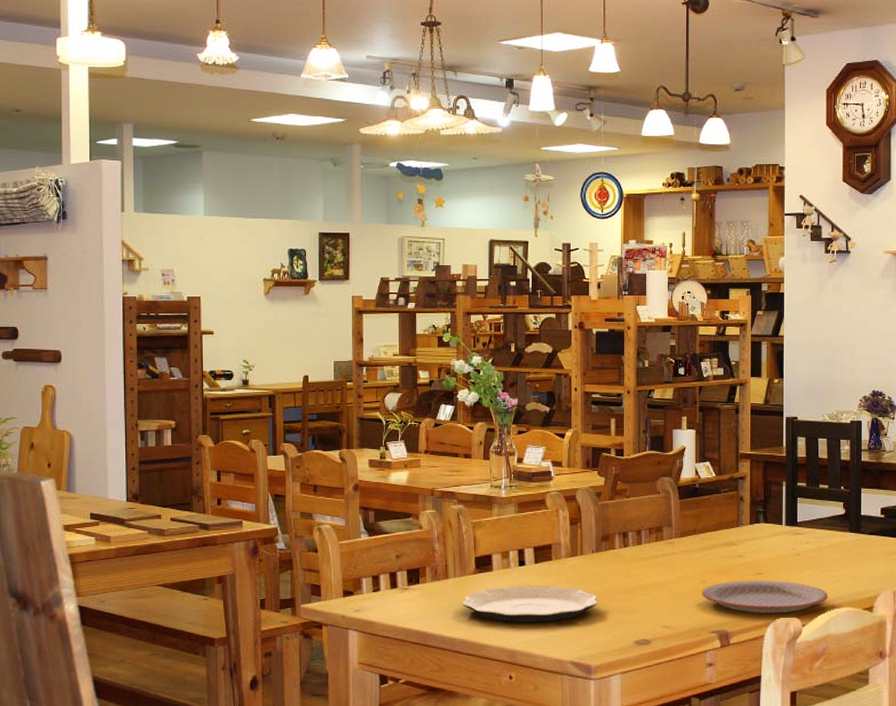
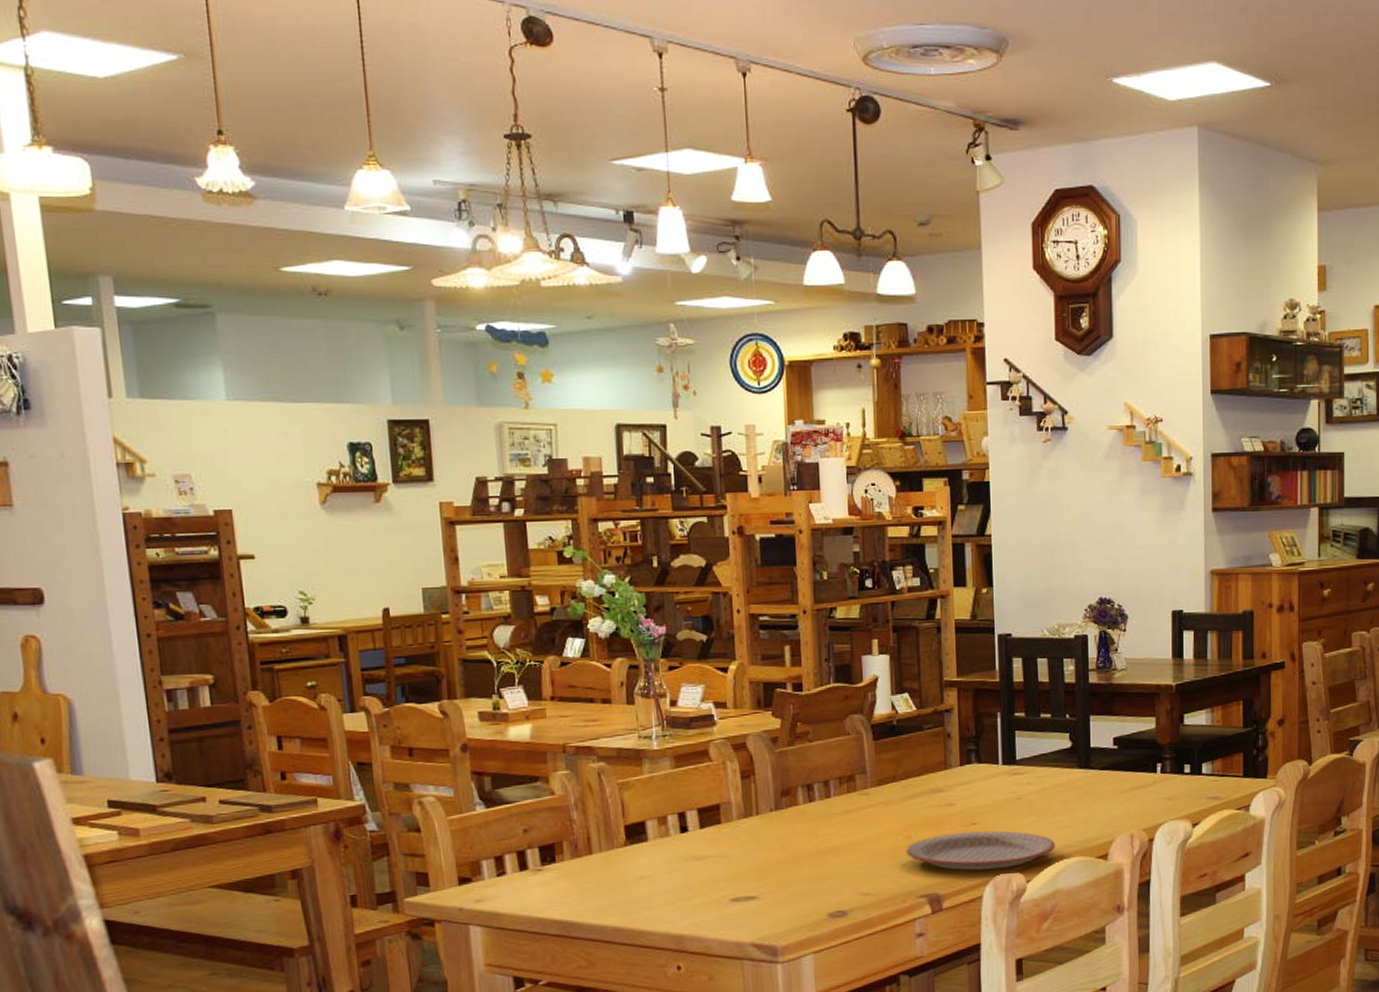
plate: present [462,586,598,622] -> none [611,854,781,902]

